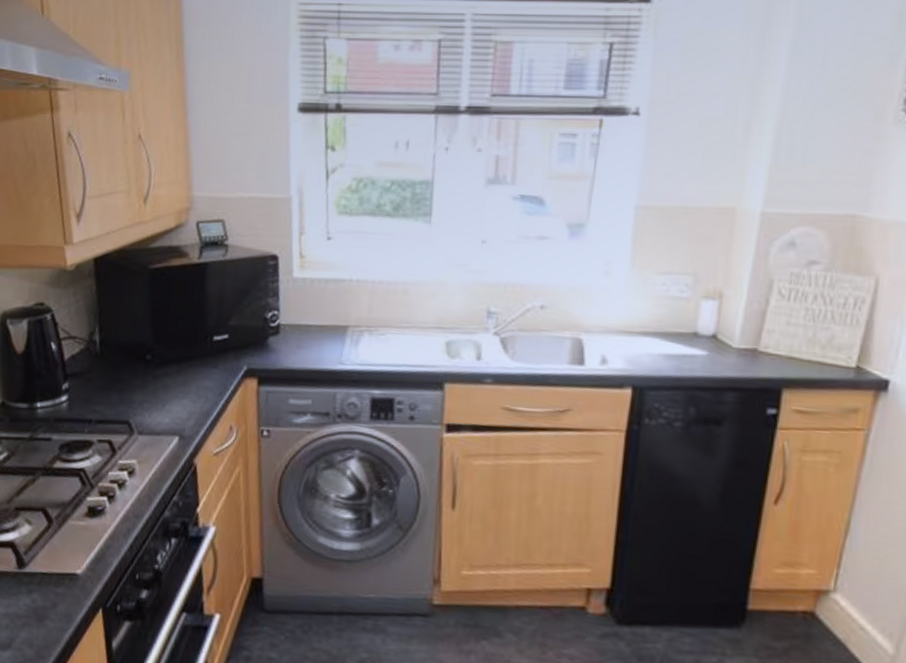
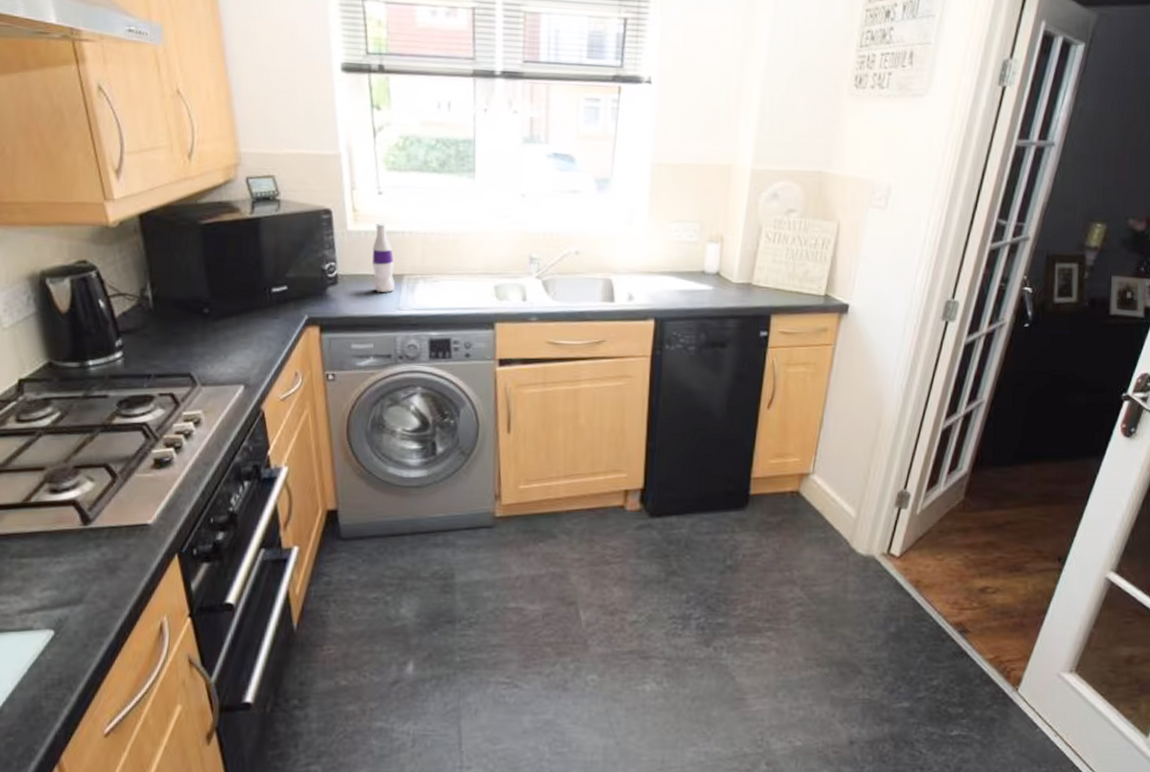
bottle: none [315,269,339,345] -> present [371,222,395,292]

